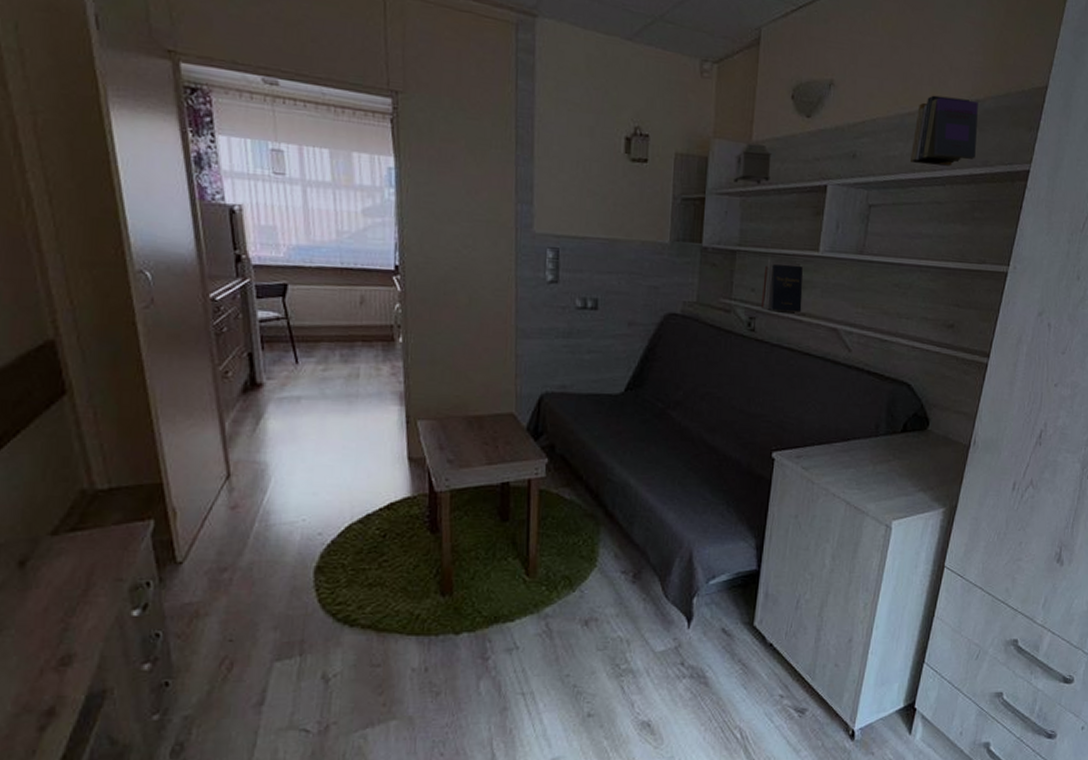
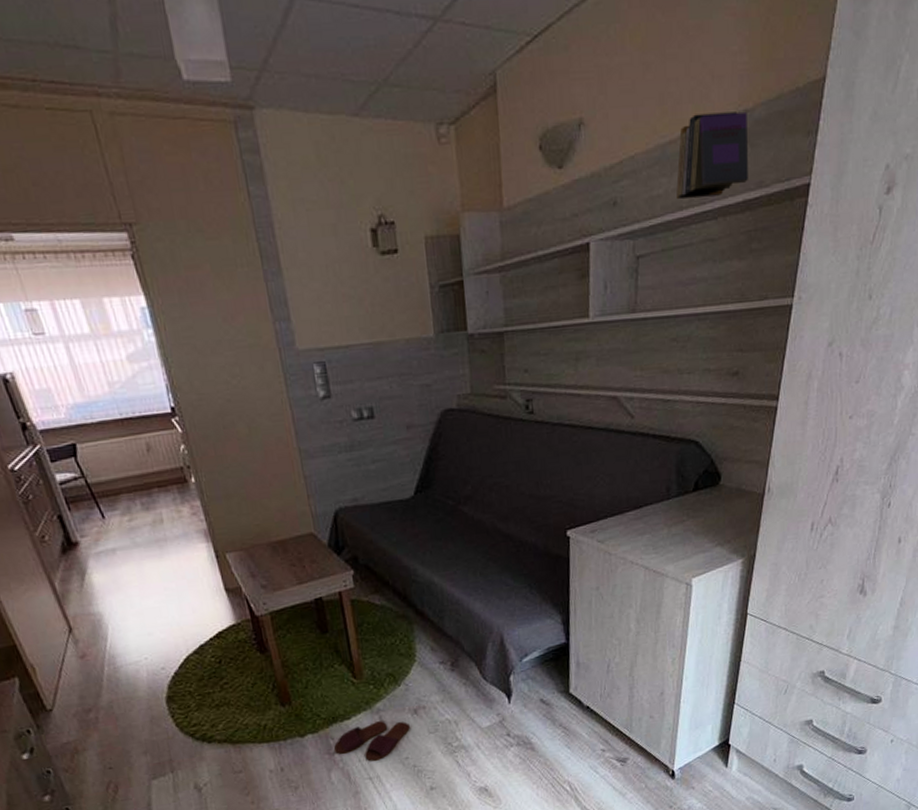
slippers: none [490,627,577,674] -> present [334,720,410,761]
decorative box: present [733,143,772,185] -> none [487,210,528,258]
books: present [760,258,804,313] -> none [534,332,579,390]

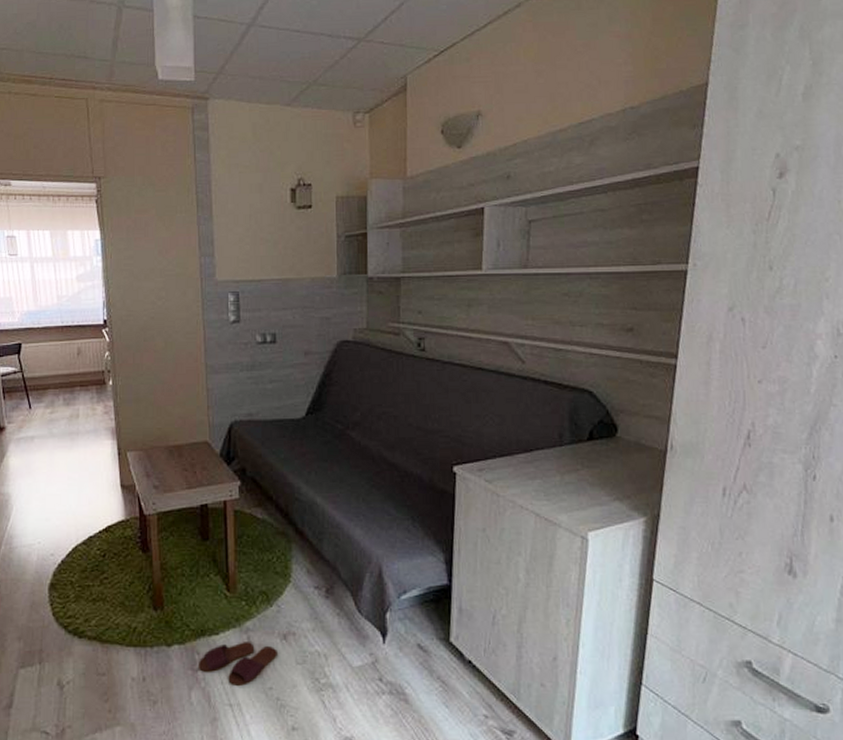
books: present [676,112,748,200] -> none [567,108,636,176]

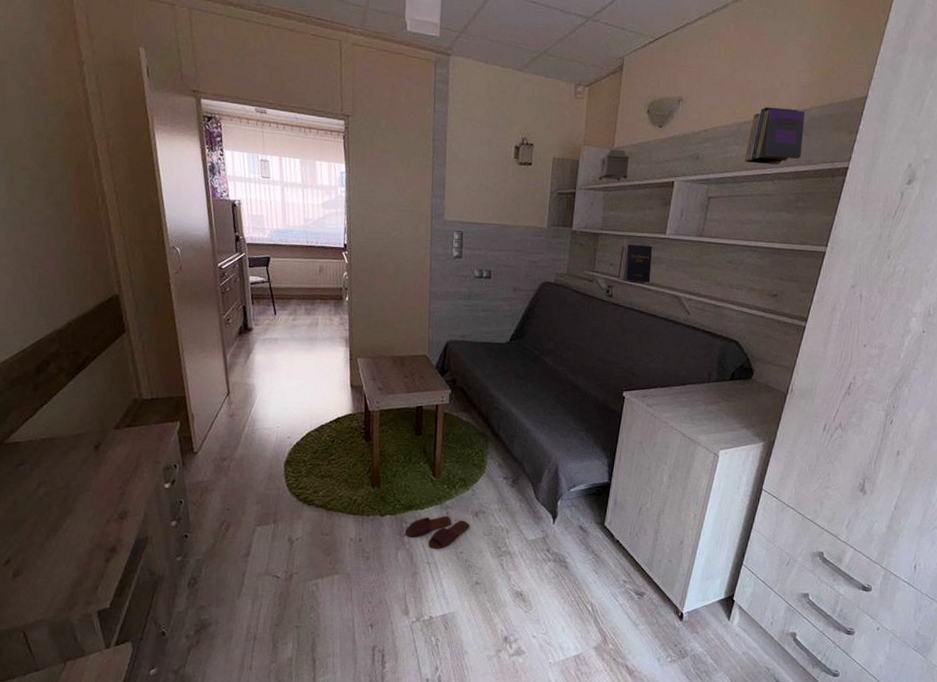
decorative box: none [392,179,427,216] -> present [598,149,630,182]
books: none [428,281,470,331] -> present [617,240,653,283]
books: none [567,108,636,176] -> present [745,107,805,165]

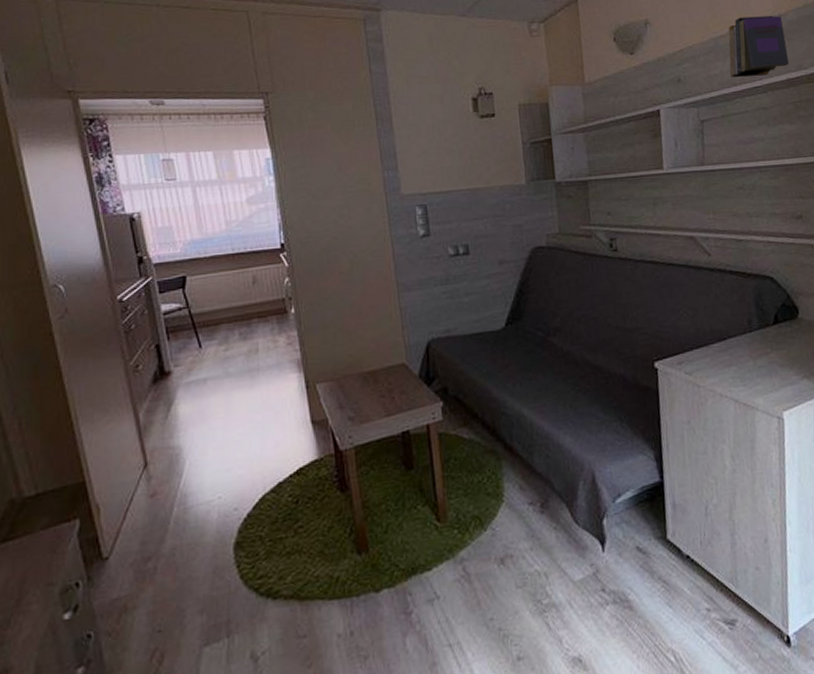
slippers: present [405,515,469,549] -> none [412,571,496,623]
decorative box: present [598,149,630,182] -> none [572,85,607,121]
books: present [617,240,653,283] -> none [616,181,658,231]

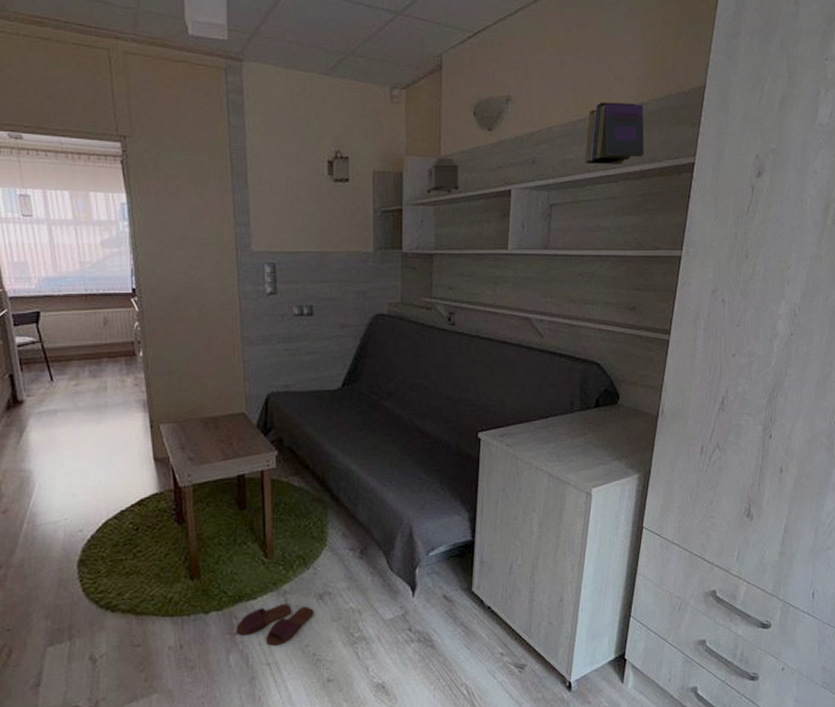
slippers: none [412,571,496,623] -> present [237,603,314,646]
decorative box: none [572,85,607,121] -> present [426,158,459,194]

